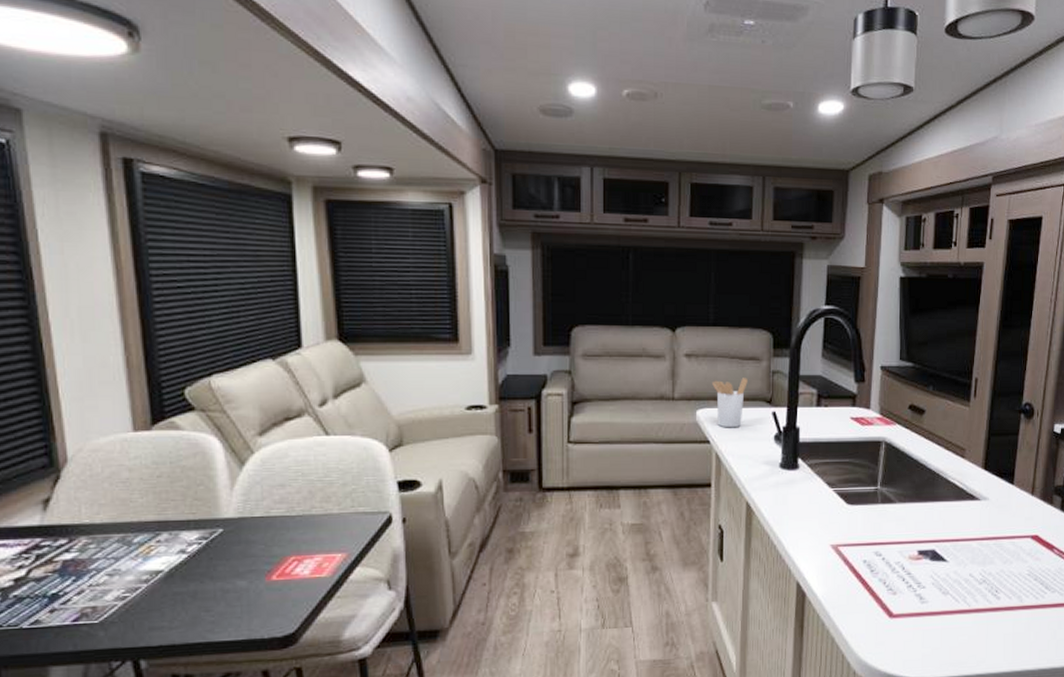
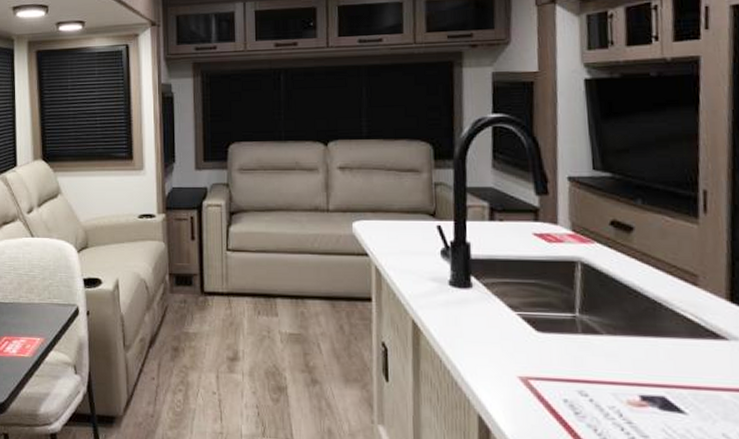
utensil holder: present [712,378,748,428] -> none [368,190,407,241]

